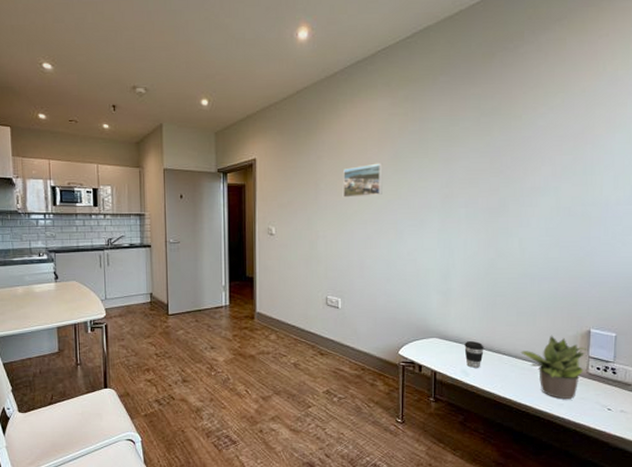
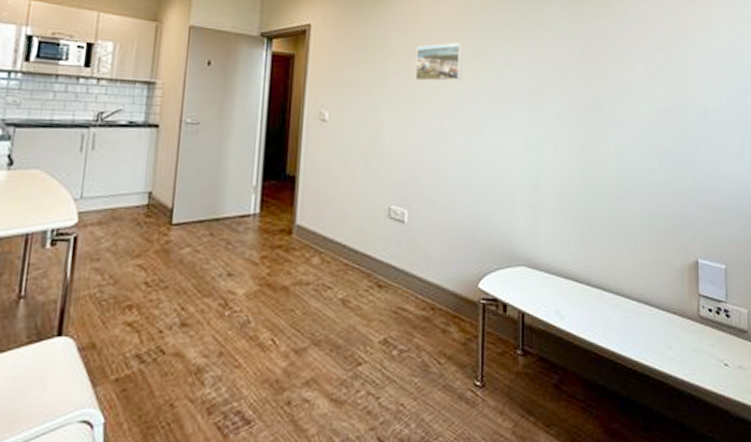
coffee cup: present [464,341,484,368] -> none [558,272,581,308]
potted plant: present [520,335,589,400] -> none [623,265,698,352]

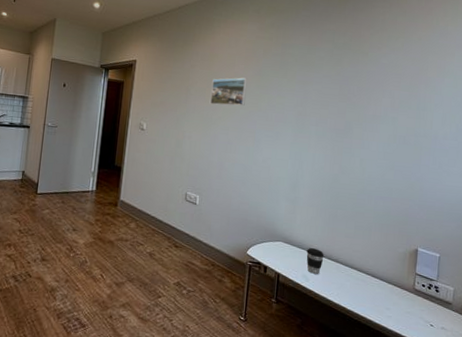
coffee cup: none [558,272,581,308] -> present [306,248,324,274]

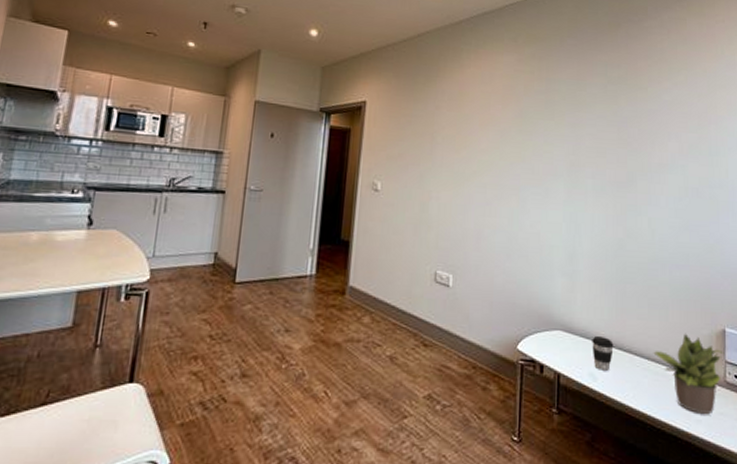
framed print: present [210,77,247,106] -> none [462,120,506,157]
potted plant: none [356,250,416,313] -> present [653,333,725,415]

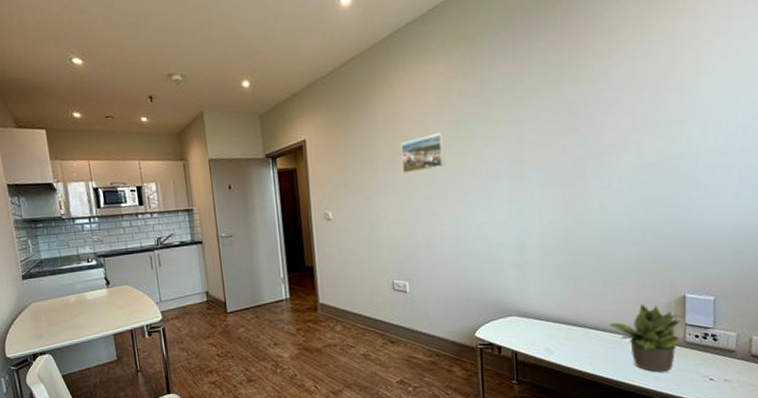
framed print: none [462,120,506,157] -> present [401,132,445,174]
coffee cup: present [592,336,614,371] -> none [546,316,568,345]

